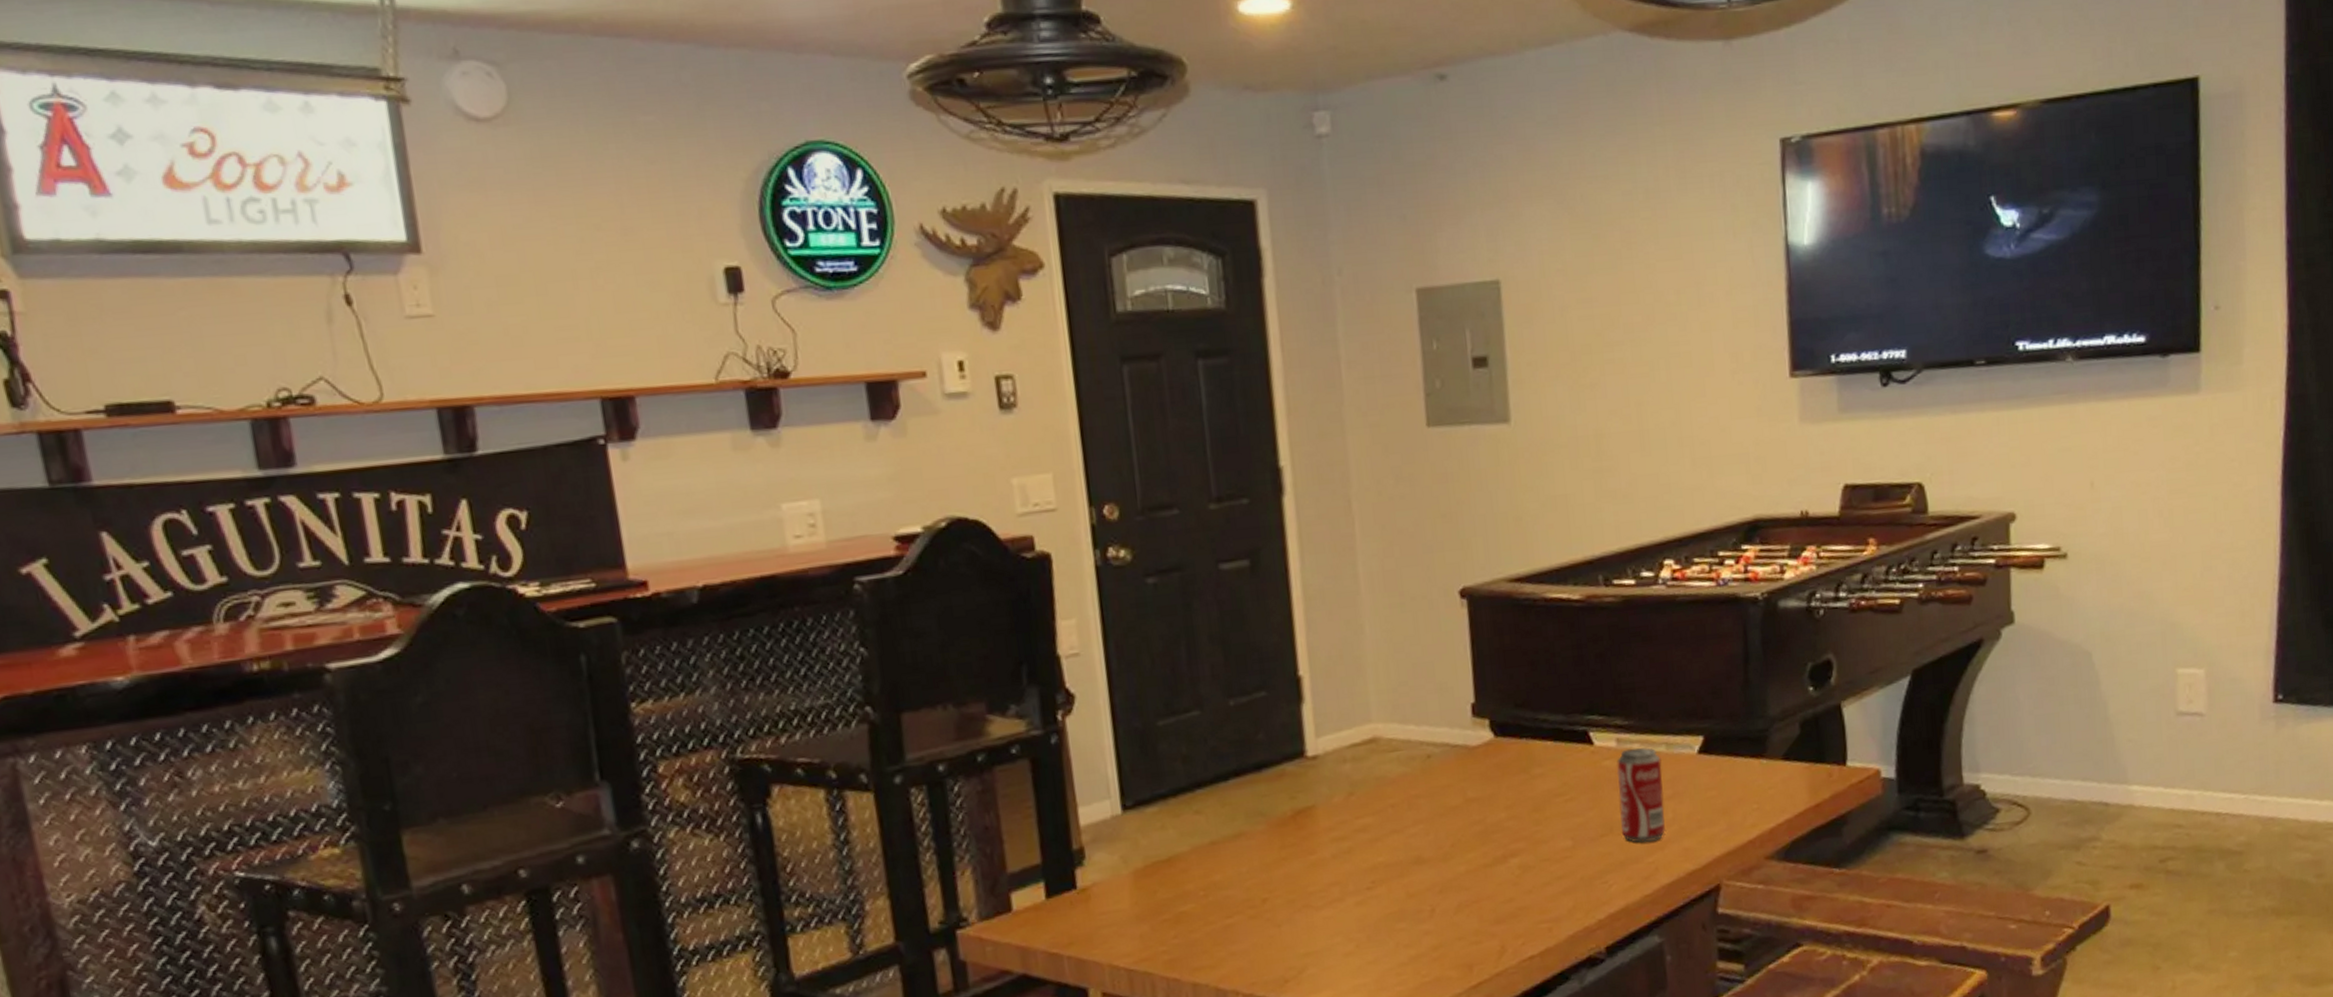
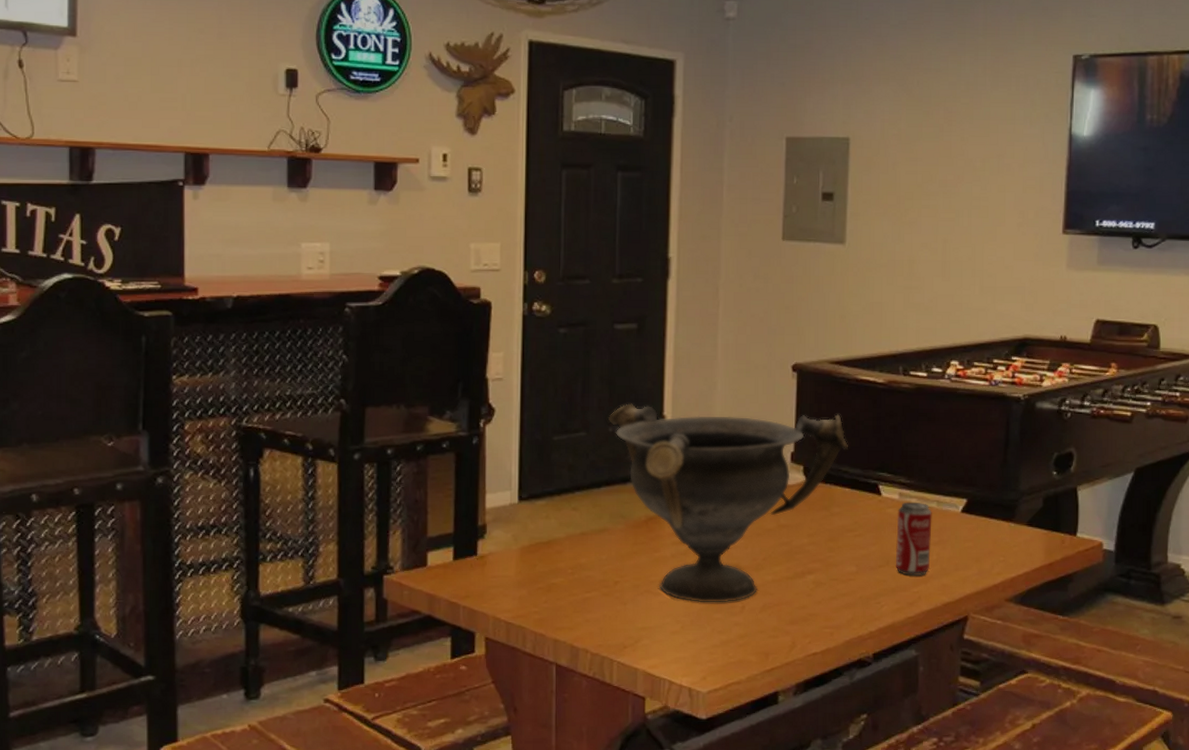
decorative bowl: none [1227,647,1544,913] -> present [608,403,848,603]

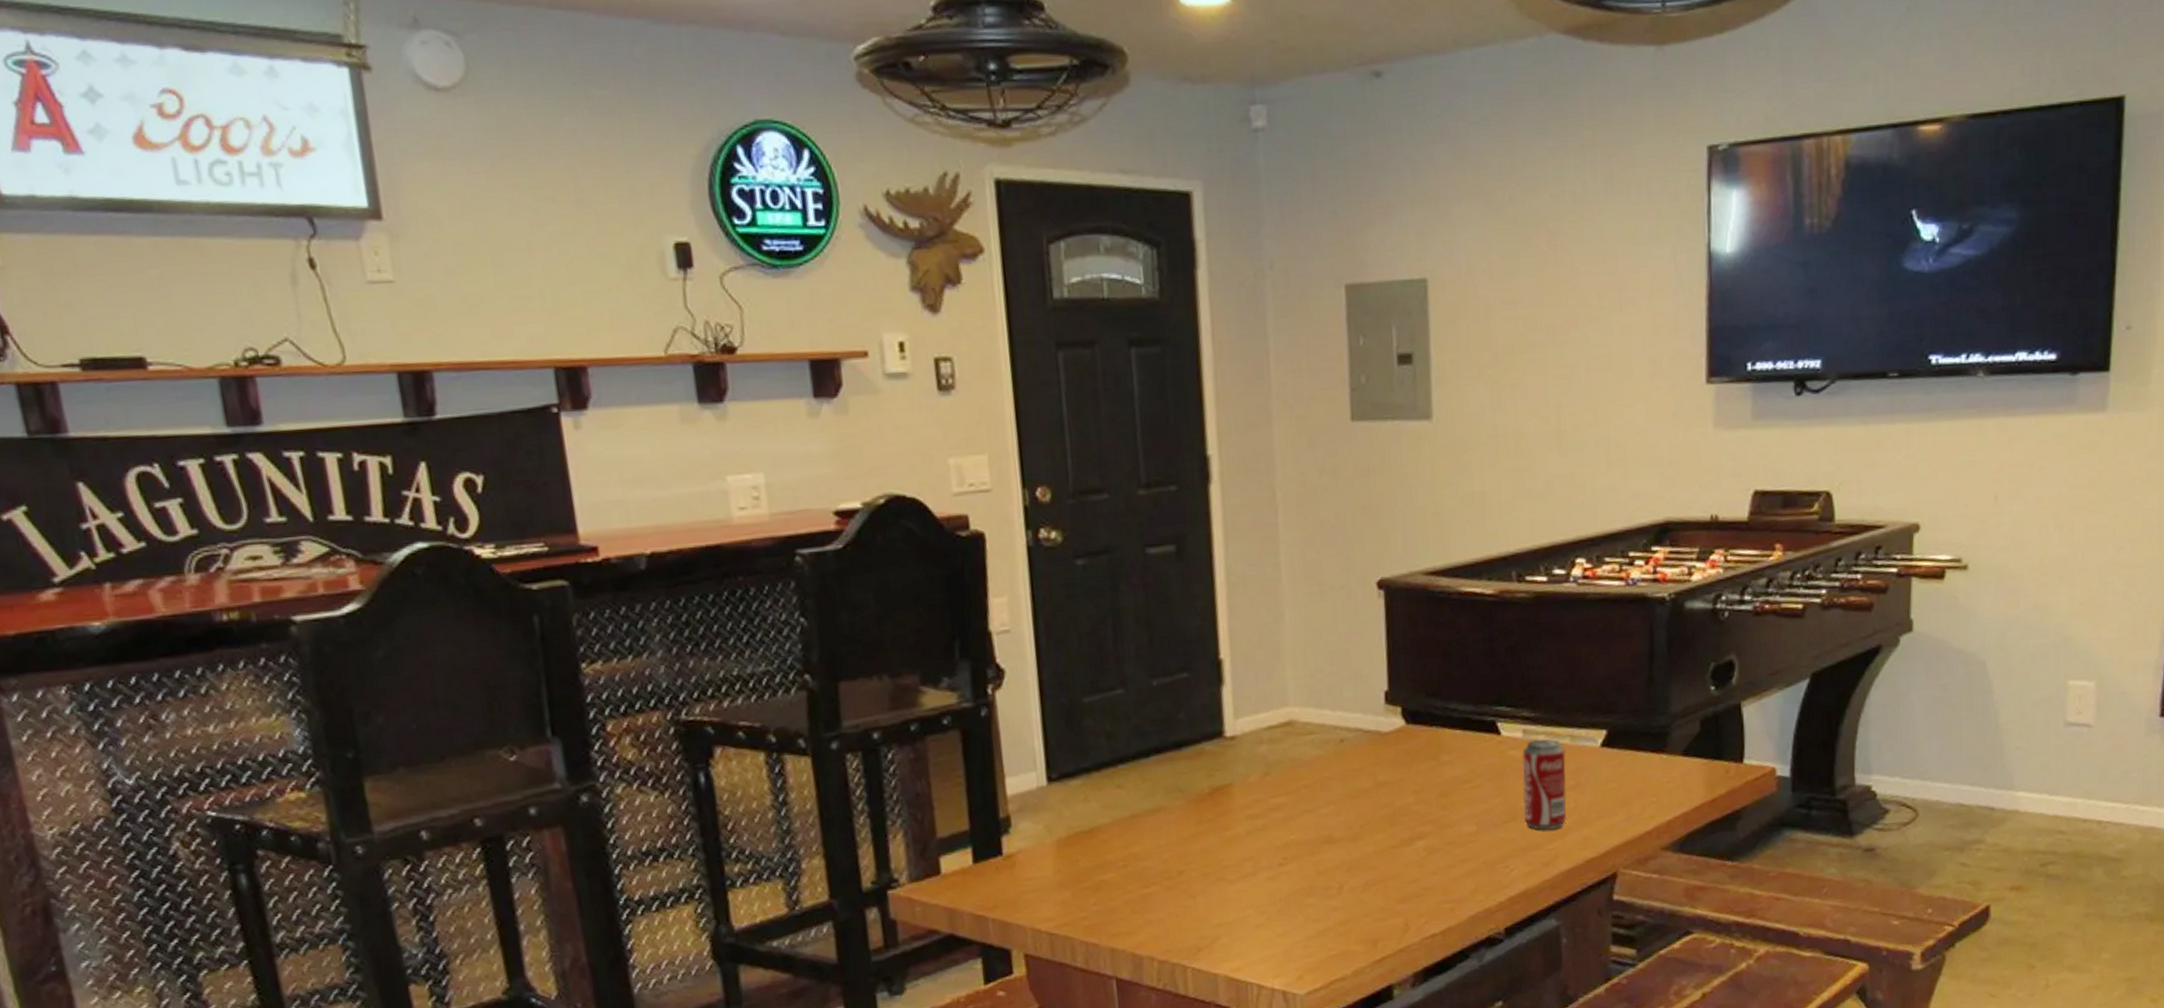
decorative bowl: present [608,403,848,603] -> none [1150,638,1455,888]

